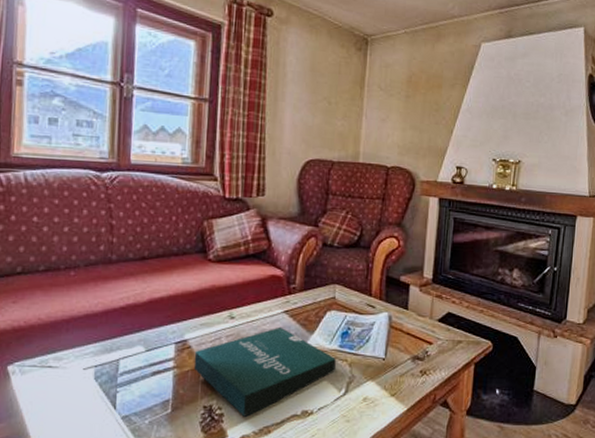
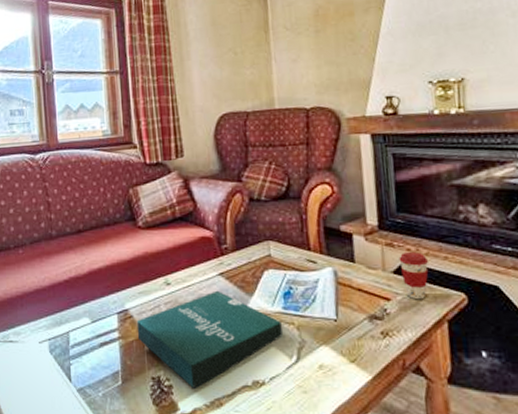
coffee cup: none [444,303,468,345] -> present [399,251,429,300]

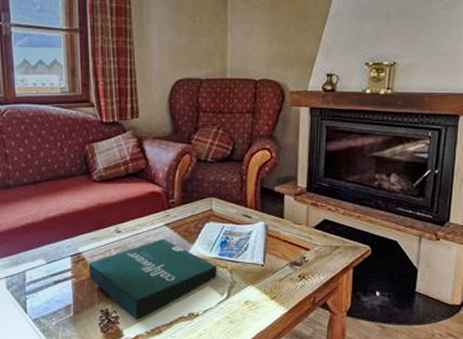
coffee cup: present [399,251,429,300] -> none [320,210,345,250]

